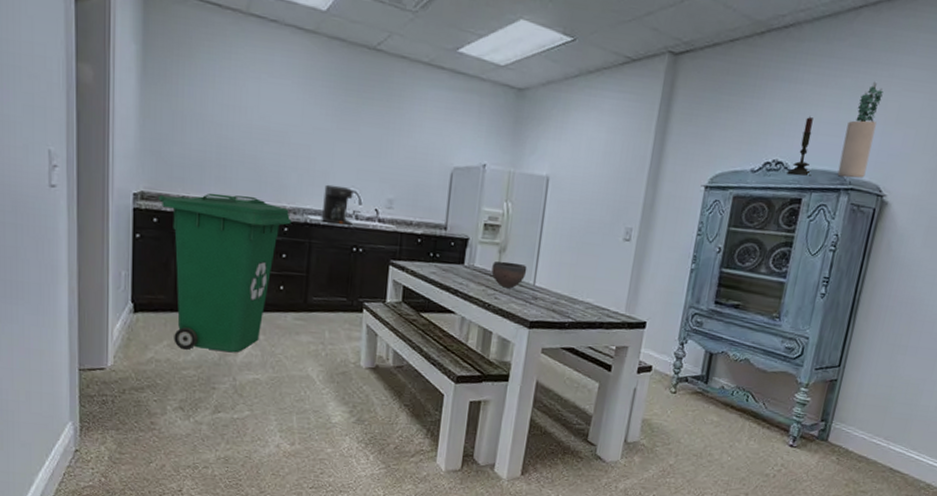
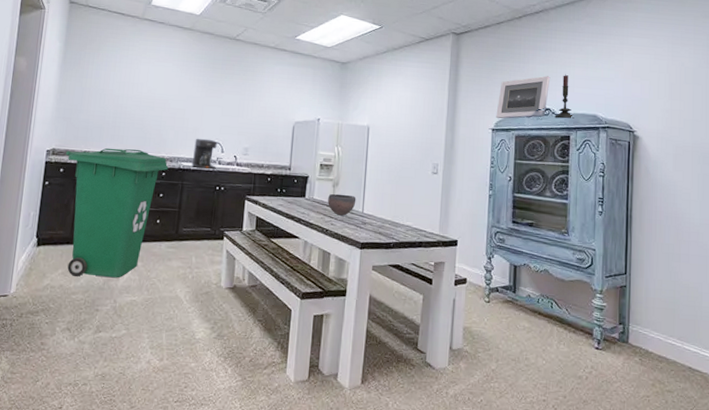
picture frame: none [712,117,790,174] -> present [496,76,551,119]
vase: present [837,81,883,178] -> none [594,47,618,119]

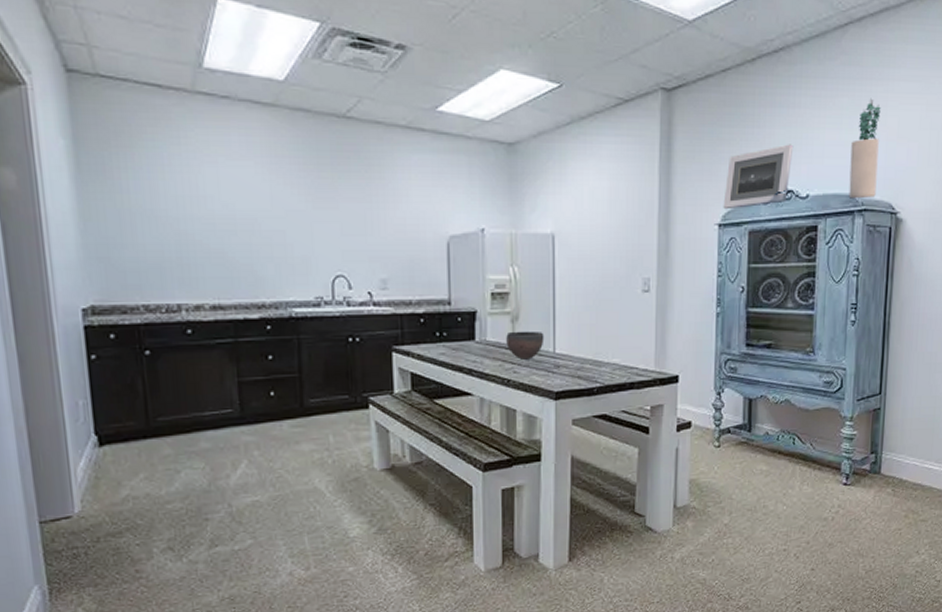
recycling bin: present [66,148,168,278] -> none [113,295,274,480]
coffee maker: present [191,138,217,170] -> none [307,271,344,315]
candle: present [555,74,574,119] -> none [798,140,824,203]
vase: none [594,47,618,119] -> present [848,98,881,199]

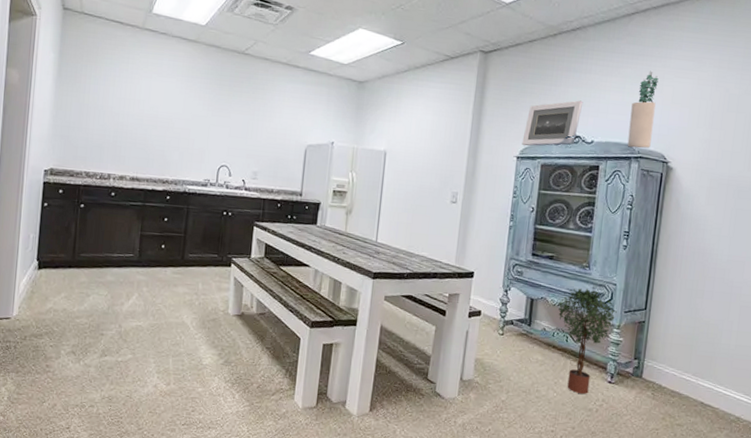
bowl: present [506,331,544,360] -> none [340,221,370,245]
potted tree: none [779,378,848,502] -> present [557,288,617,394]

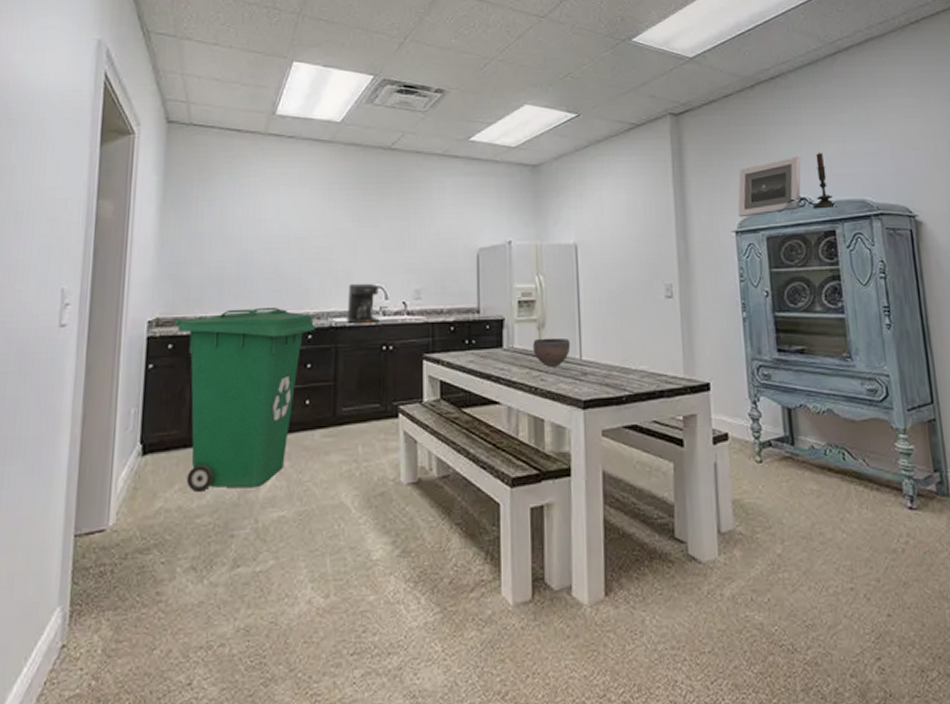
recycling bin: none [65,168,173,303] -> present [175,306,316,492]
coffee maker: none [197,160,225,194] -> present [346,283,380,324]
bowl: none [340,221,370,245] -> present [533,338,571,367]
potted tree: present [557,288,617,394] -> none [821,386,900,530]
candle: none [584,99,606,148] -> present [812,152,838,209]
vase: present [627,70,659,149] -> none [857,113,890,204]

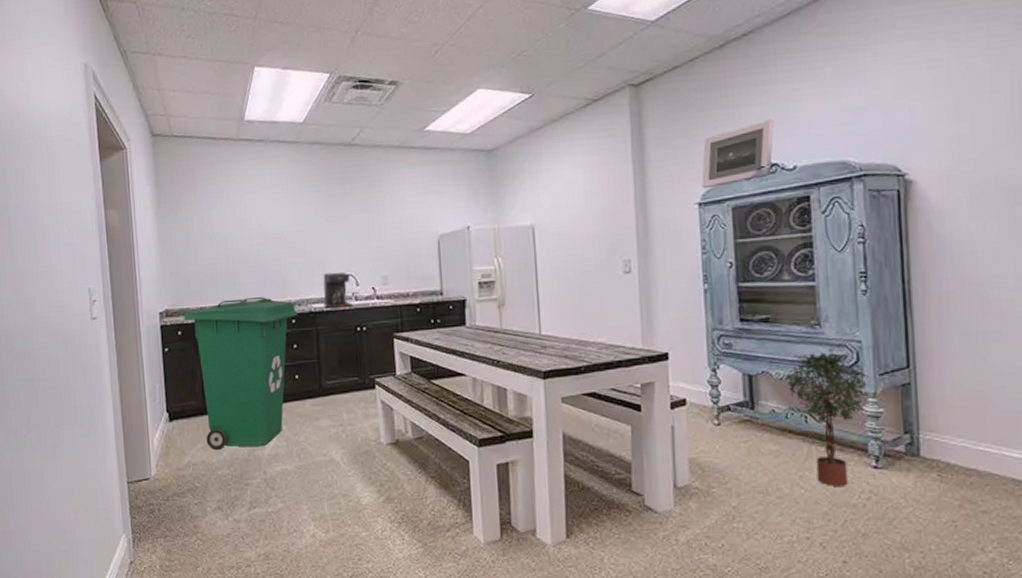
bowl: present [533,338,571,367] -> none [494,315,530,342]
candle: present [812,152,838,209] -> none [785,112,814,175]
potted tree: none [821,386,900,530] -> present [784,352,869,486]

